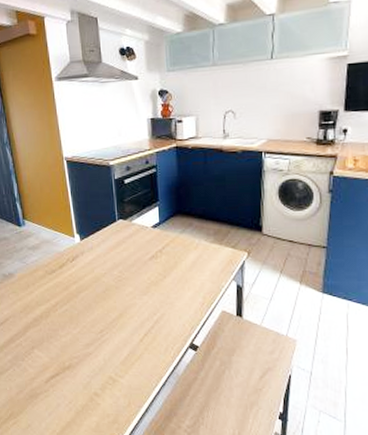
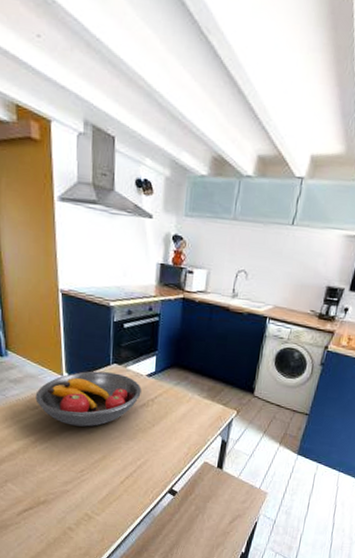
fruit bowl: none [52,228,149,285] -> present [35,371,141,427]

